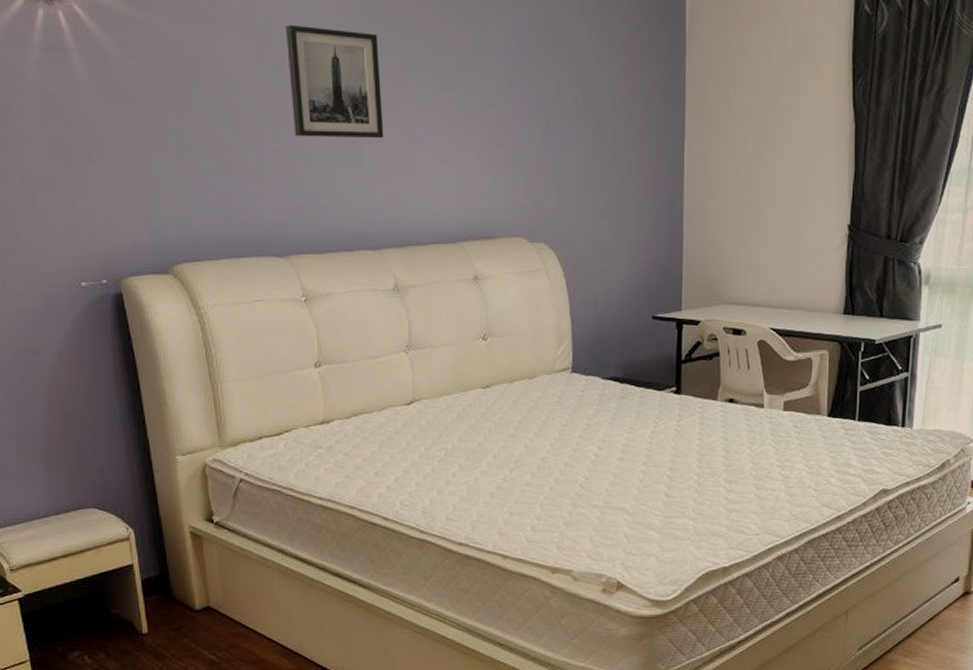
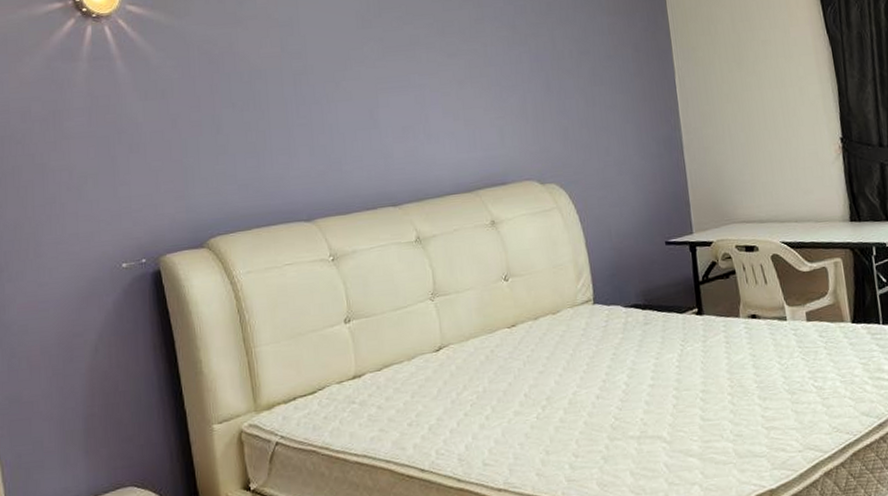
wall art: present [286,24,384,139] -> none [305,15,398,112]

